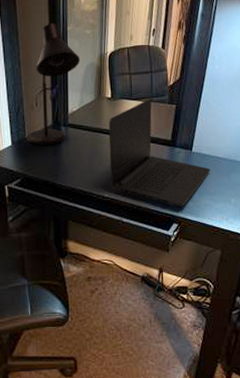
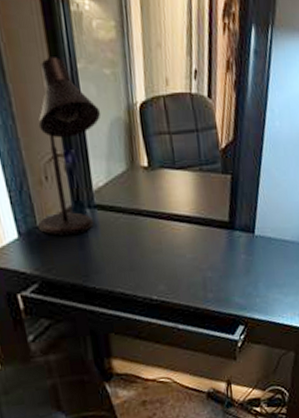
laptop: present [108,98,211,207] -> none [147,166,278,305]

